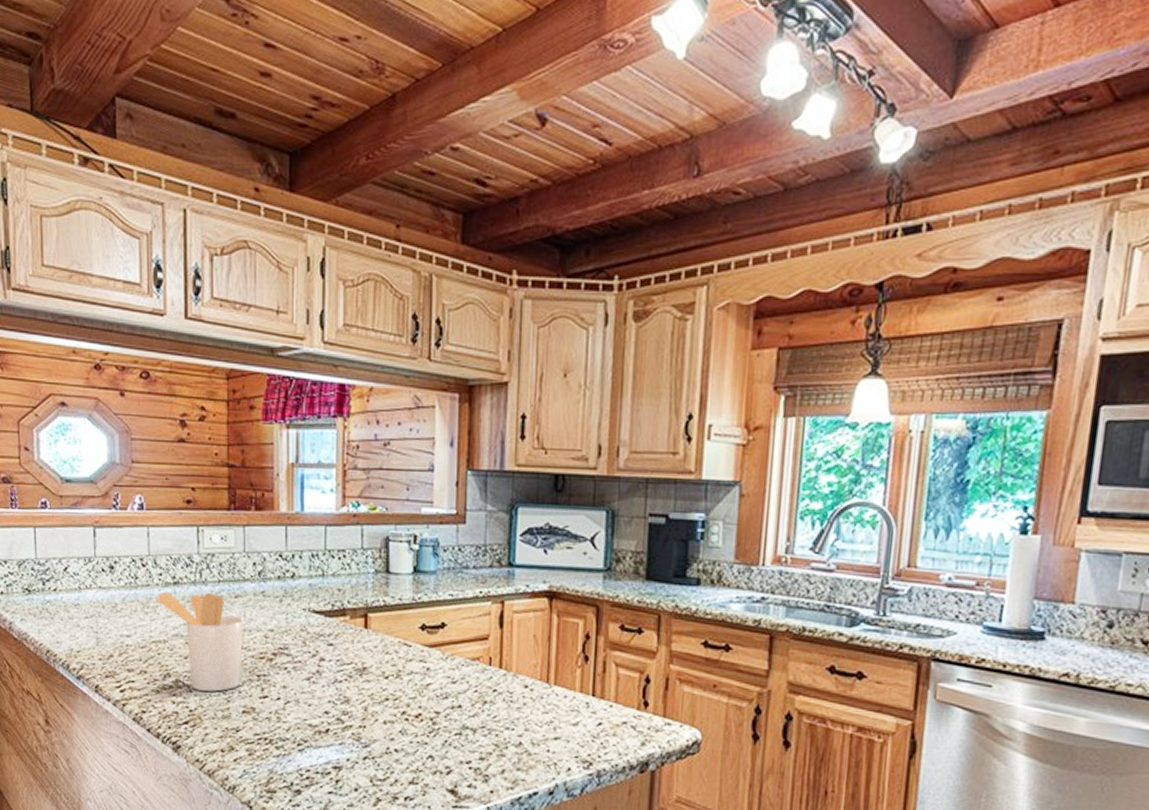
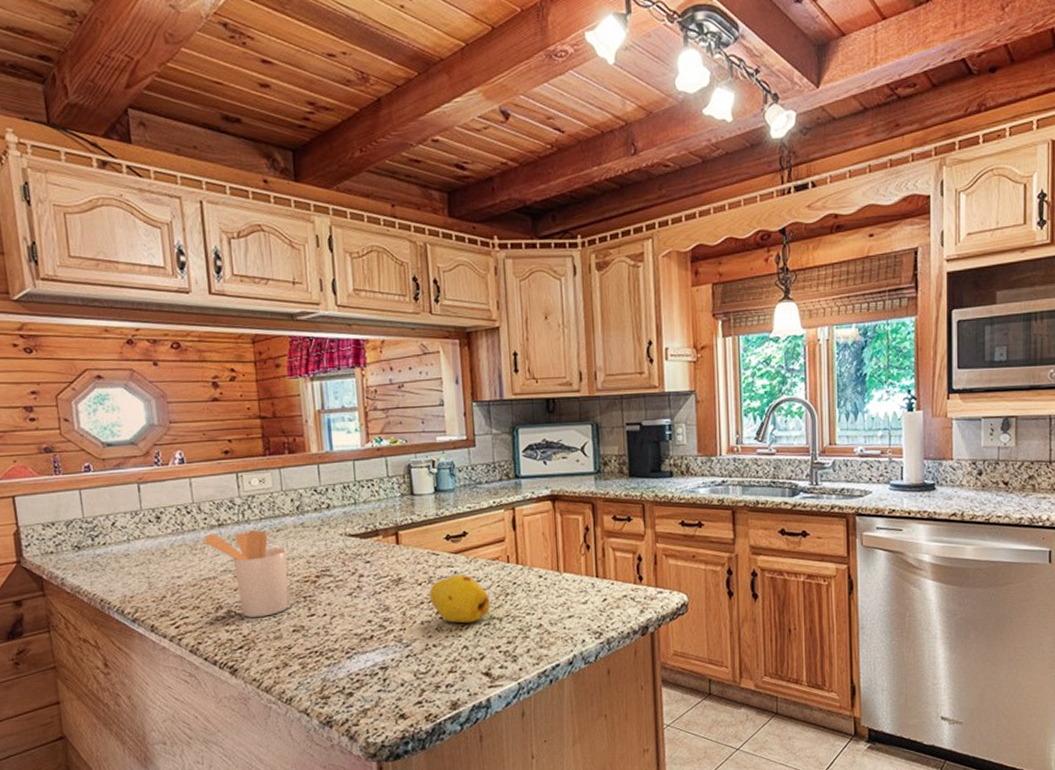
fruit: none [395,671,464,730] -> present [429,573,490,624]

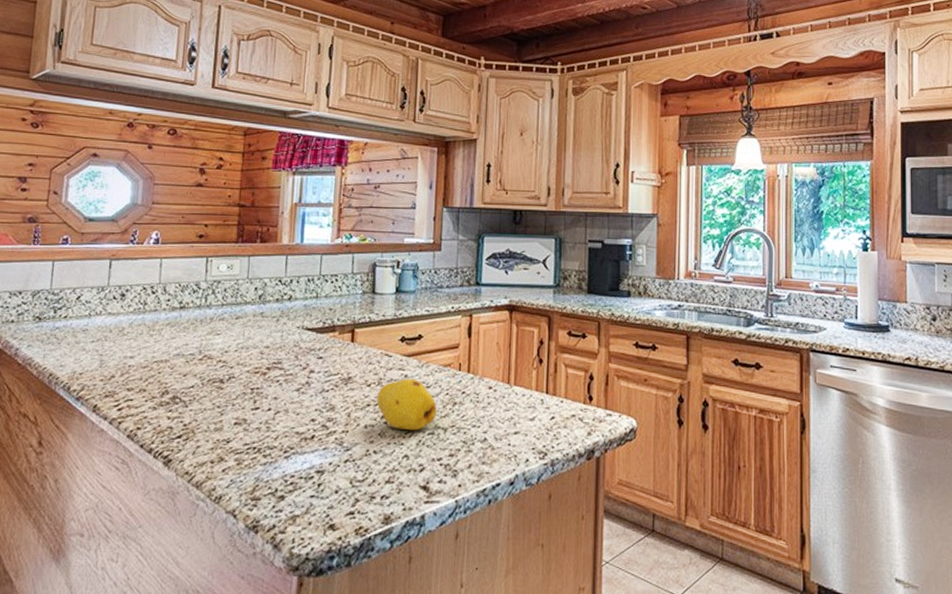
utensil holder: present [202,529,289,617] -> none [161,315,243,406]

